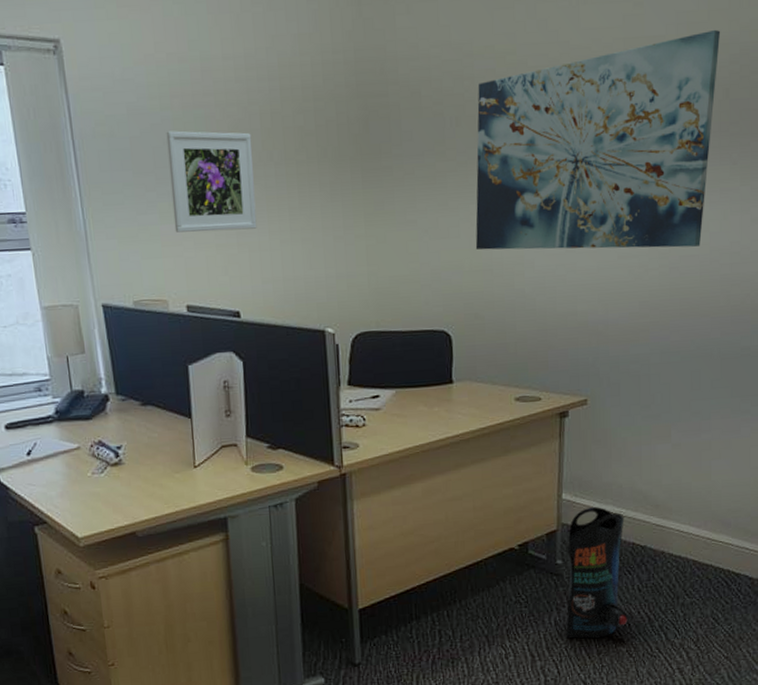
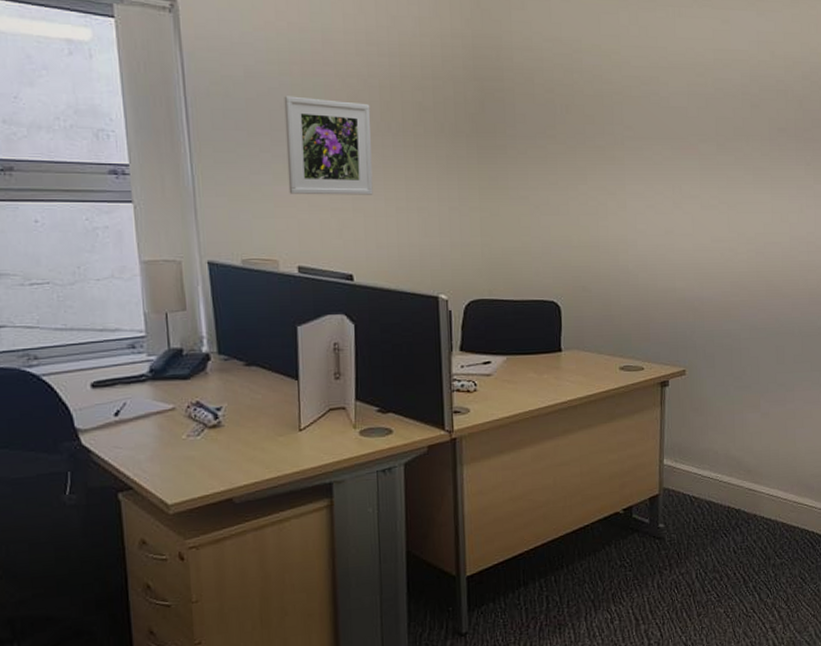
wall art: present [475,29,721,250] -> none [583,49,794,235]
pouch: present [566,507,632,639] -> none [668,472,728,602]

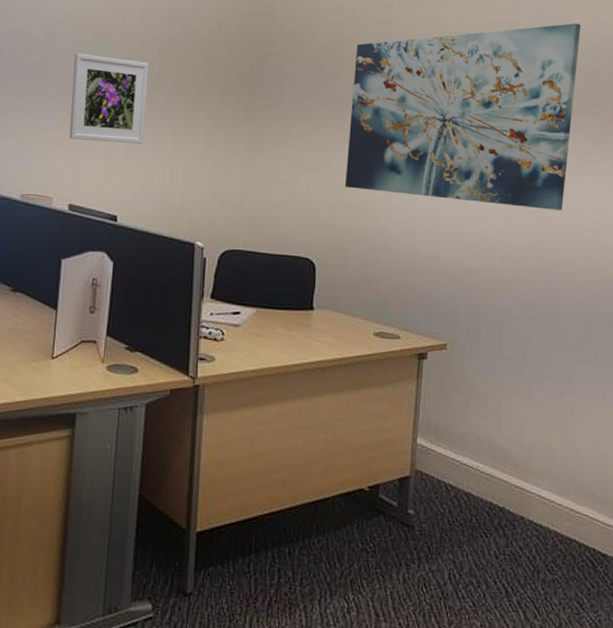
wall art: none [583,49,794,235] -> present [344,22,582,210]

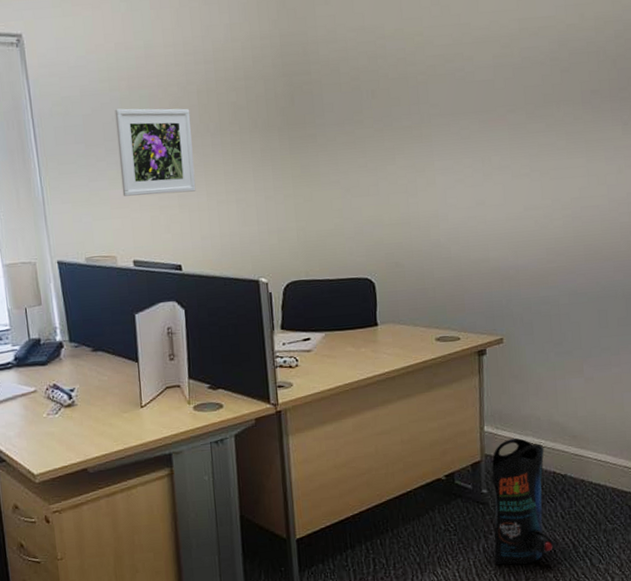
wall art: present [344,22,582,210] -> none [390,9,605,206]
pouch: none [415,457,487,606] -> present [492,438,557,566]

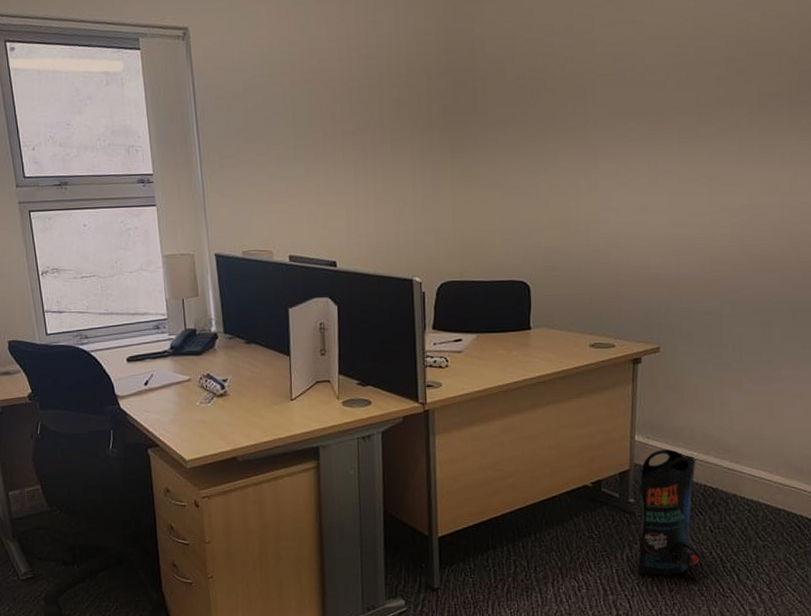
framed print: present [114,108,196,197] -> none [276,103,354,192]

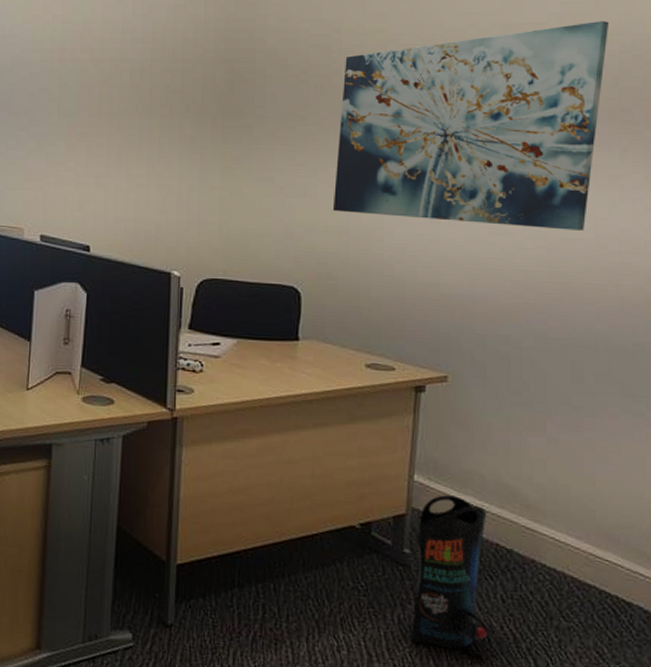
wall art: none [553,7,790,209] -> present [332,20,610,231]

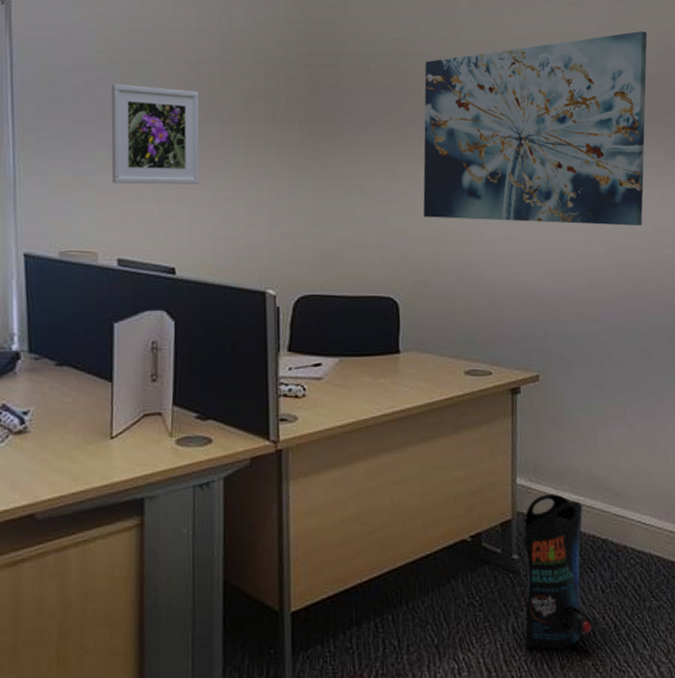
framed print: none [39,80,120,172] -> present [111,84,200,185]

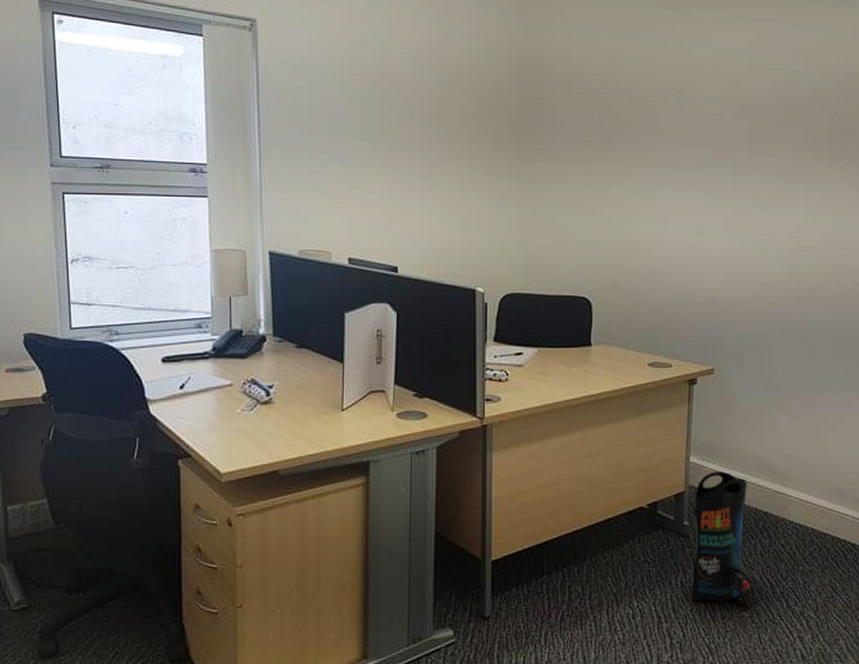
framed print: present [111,84,200,185] -> none [344,104,421,194]
wall art: present [423,30,648,226] -> none [616,59,830,238]

